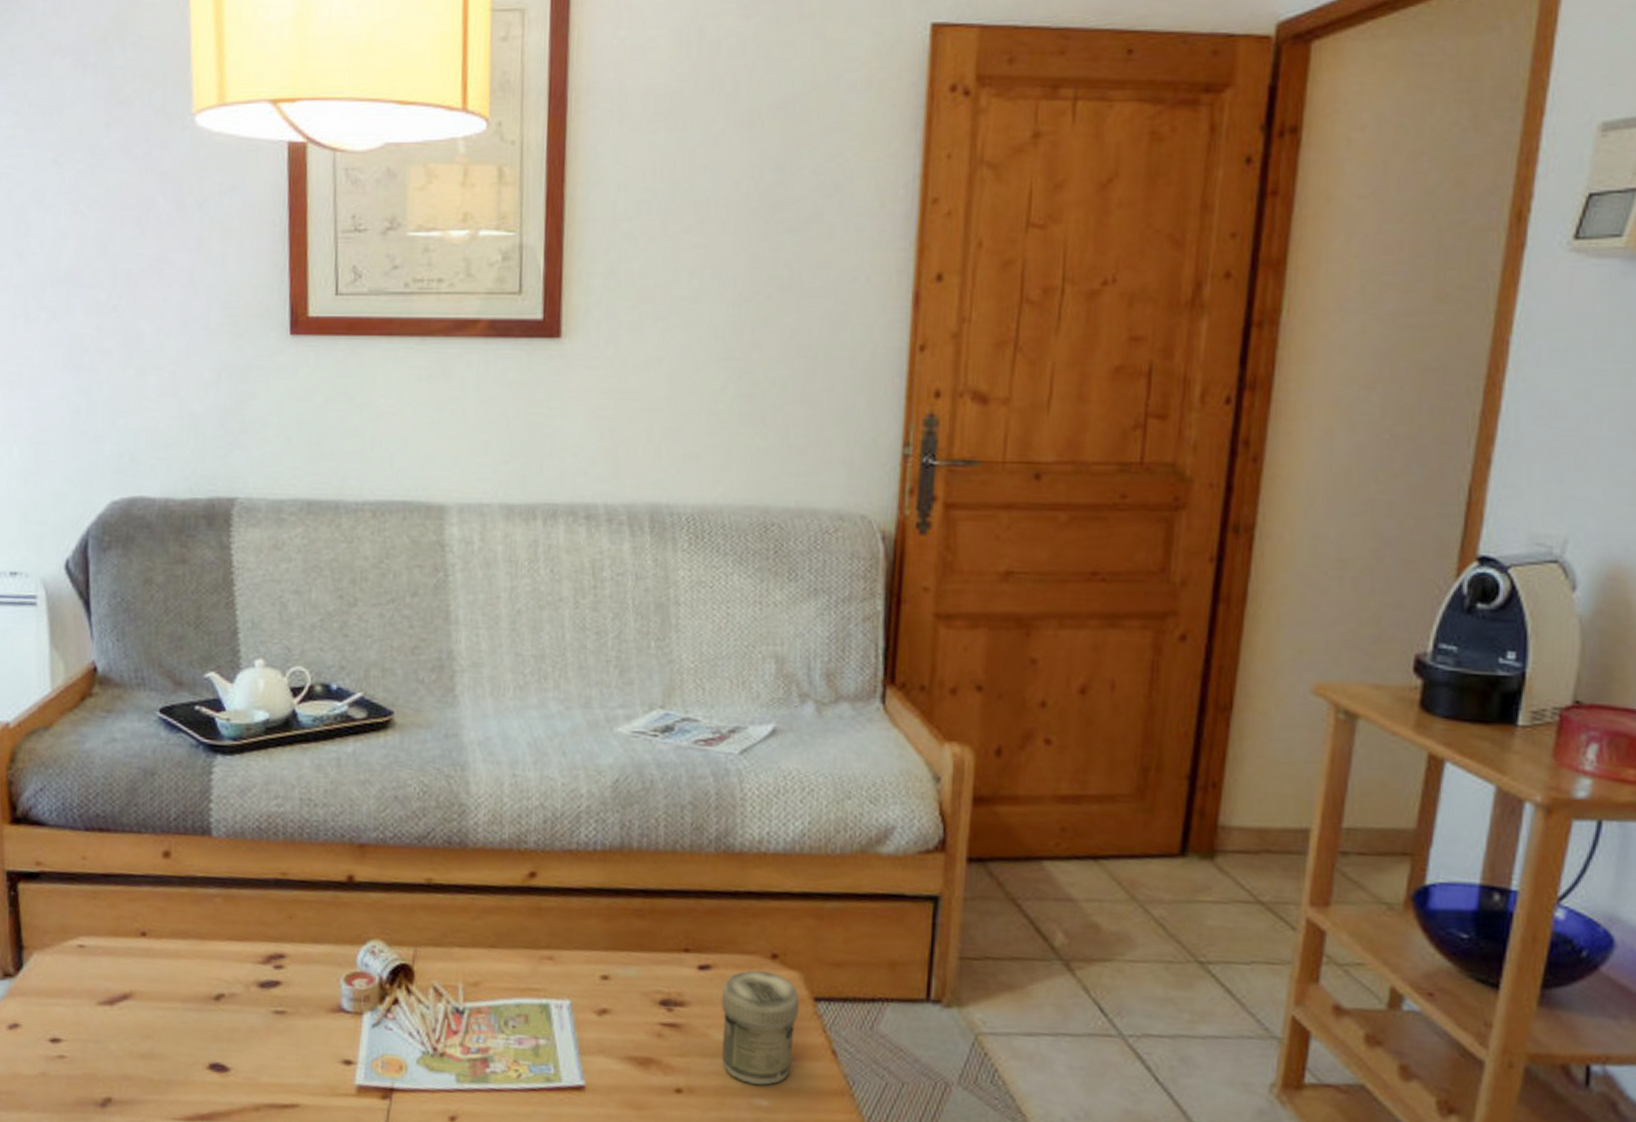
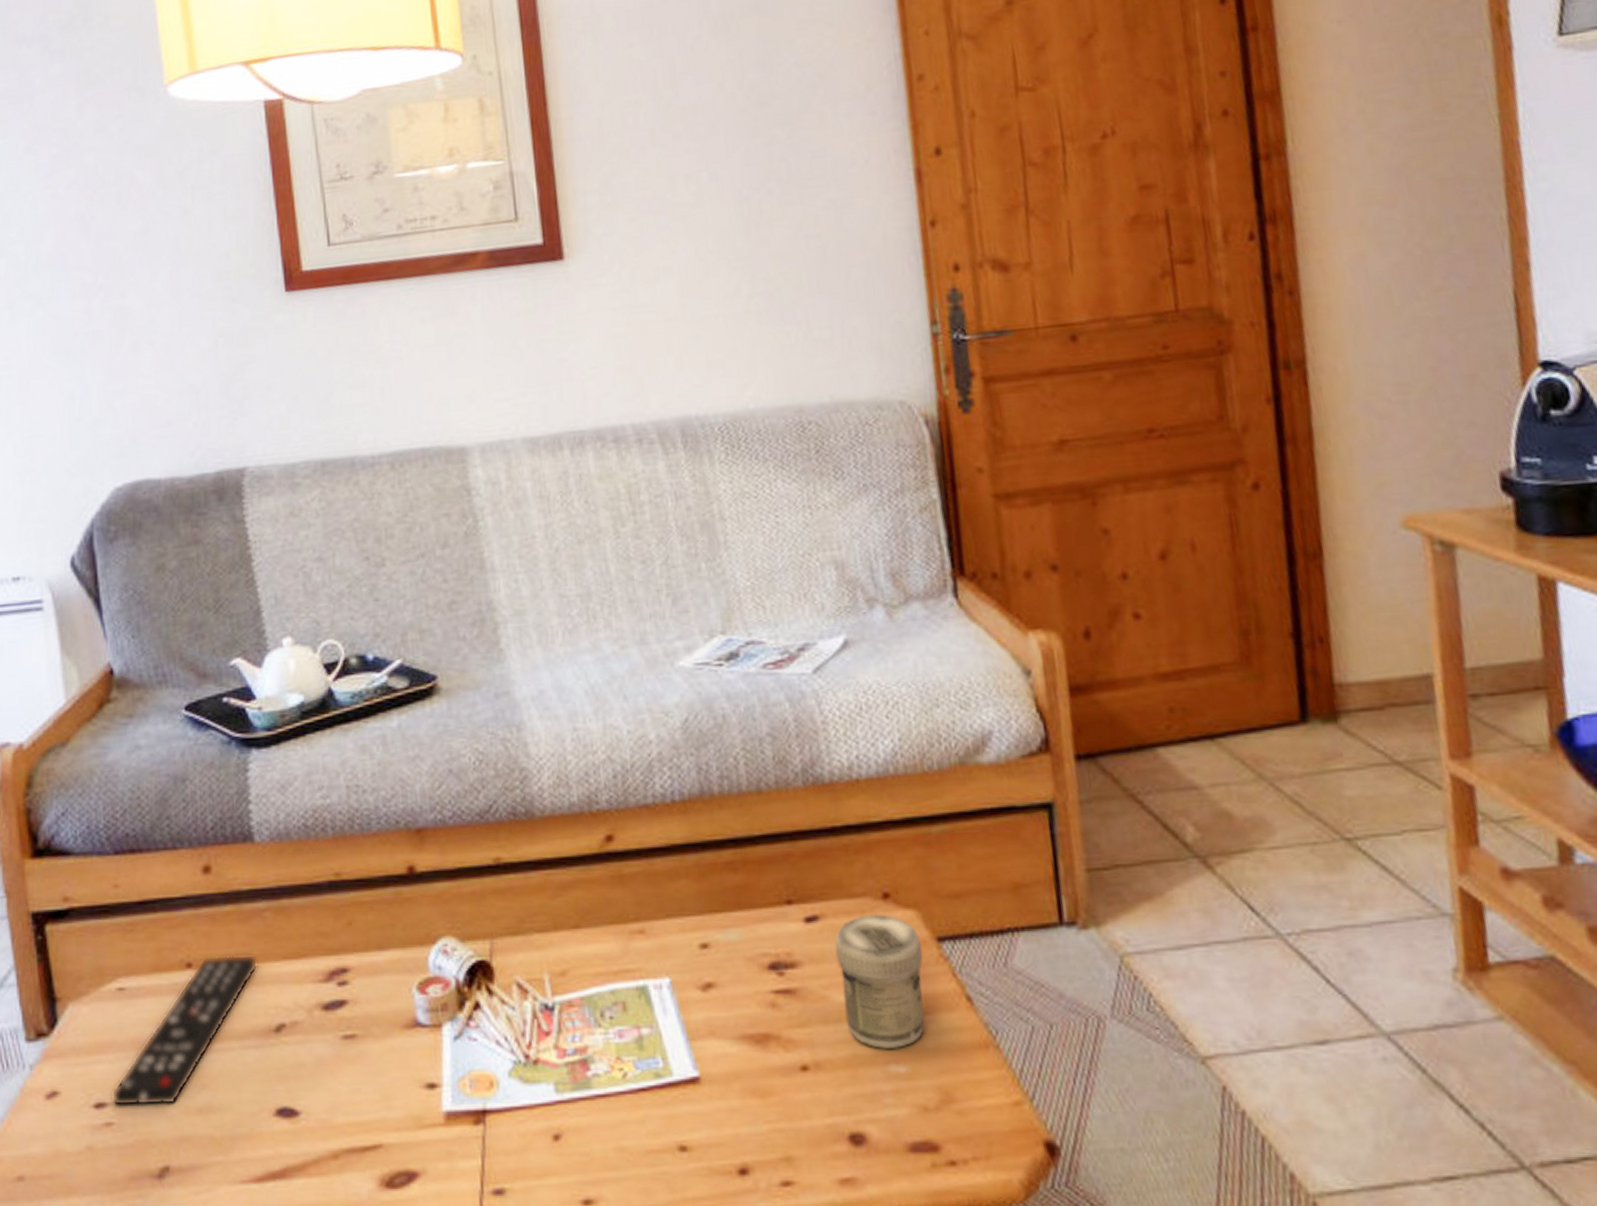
remote control: none [65,929,205,1049] -> present [111,954,258,1107]

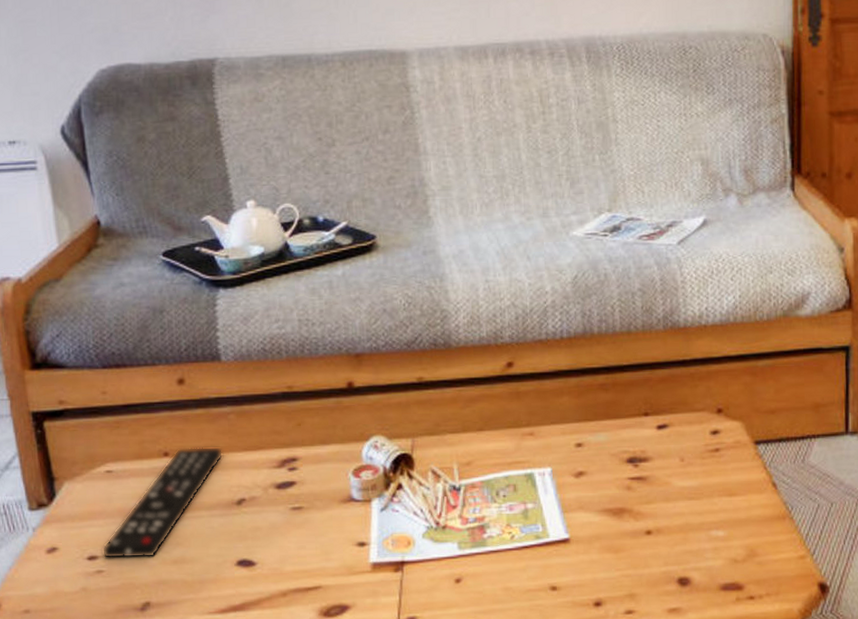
jar: present [835,914,925,1049] -> none [678,424,744,519]

